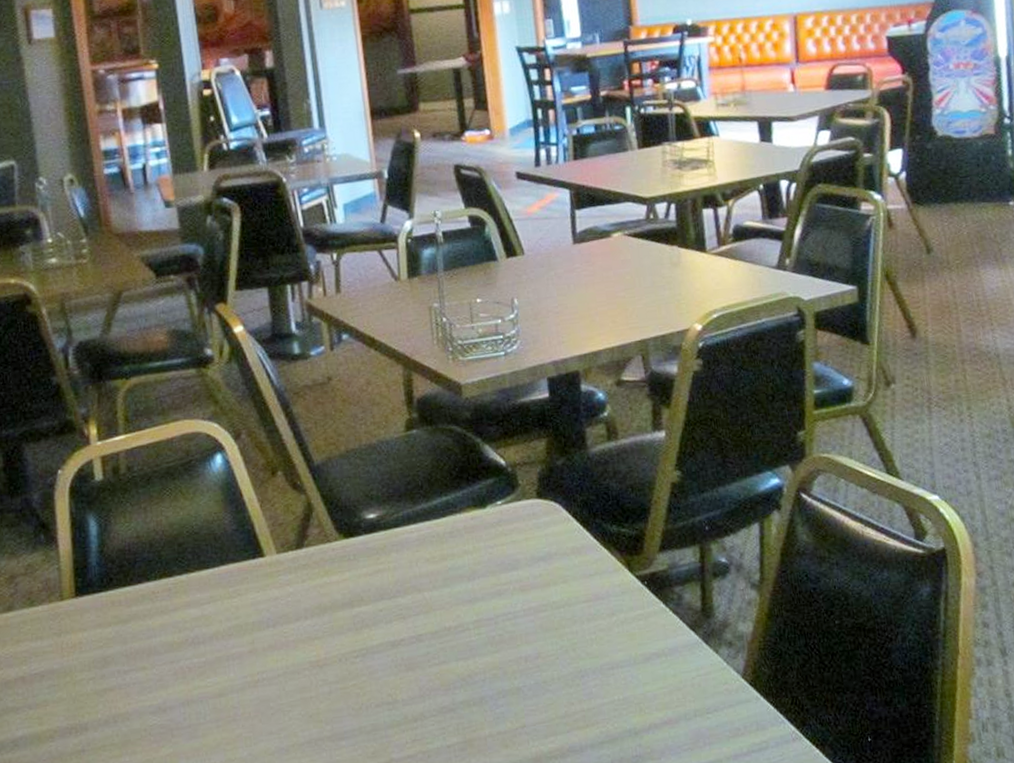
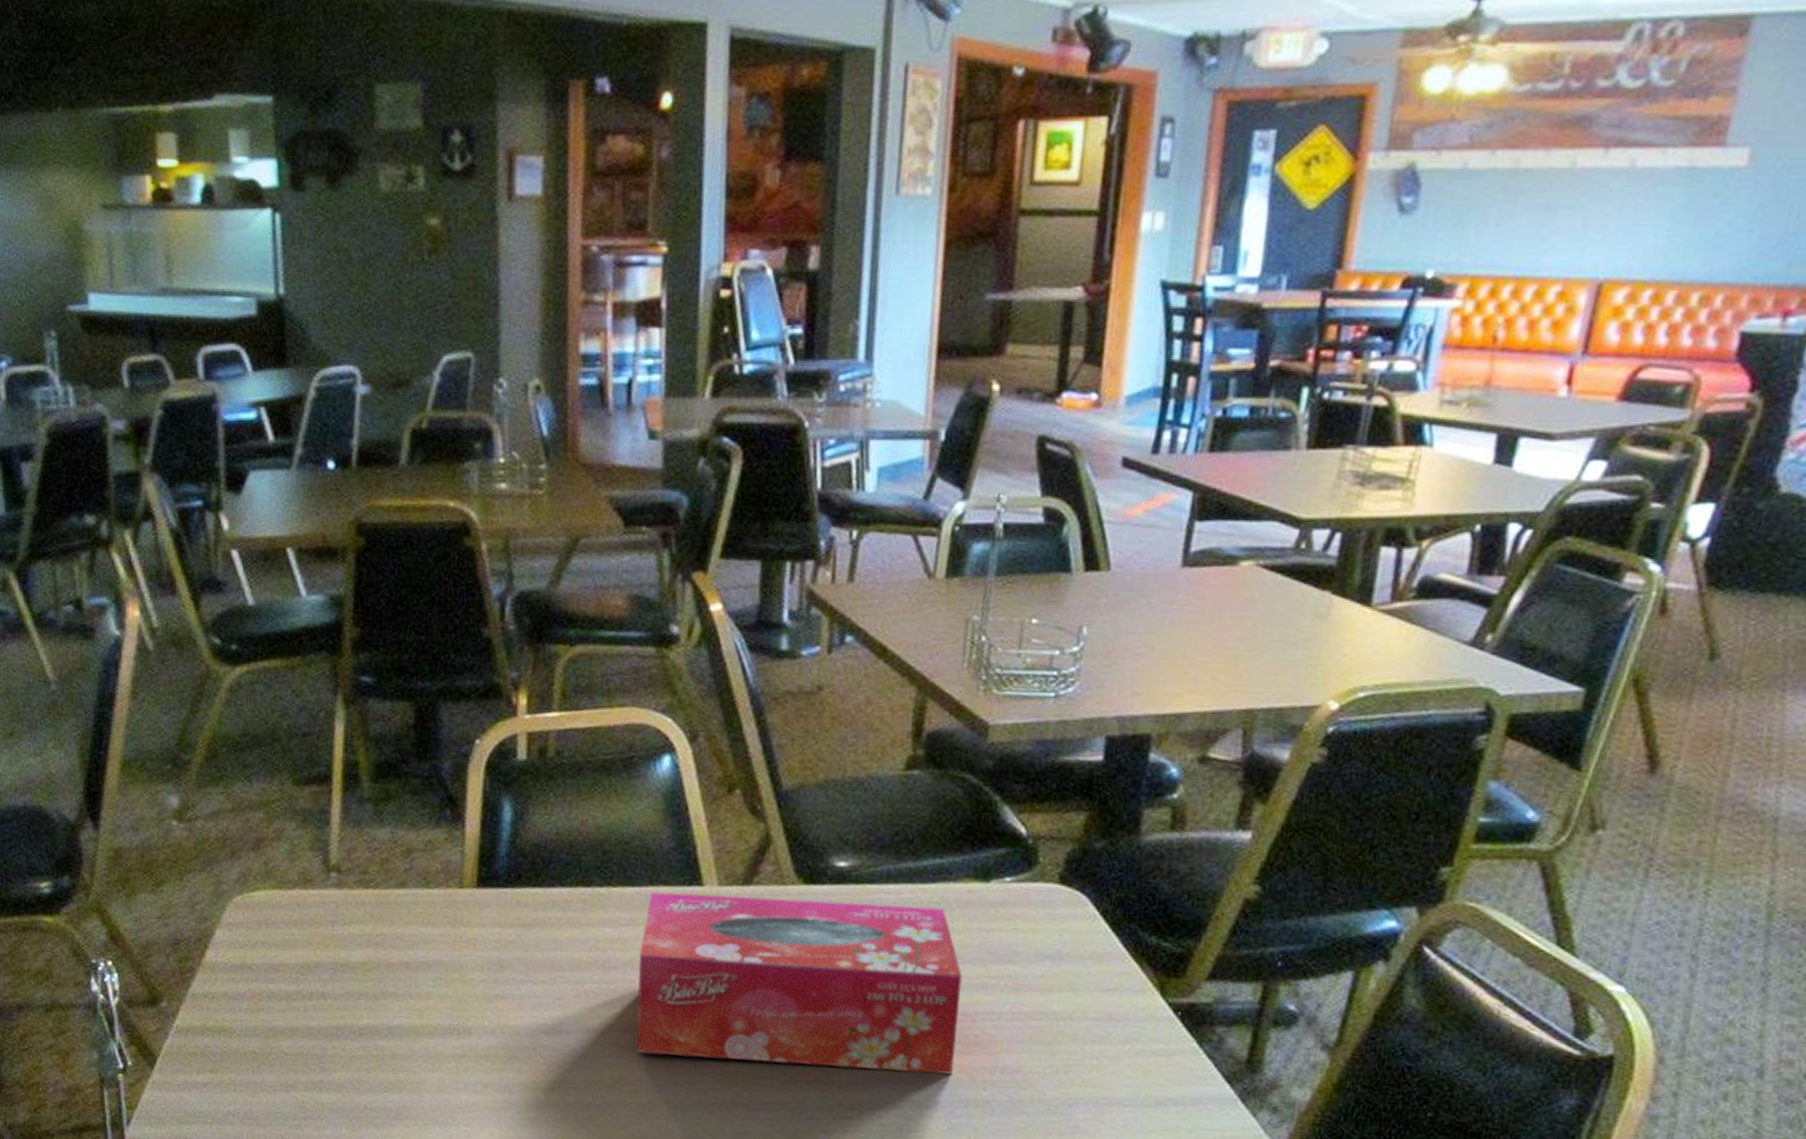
tissue box: none [221,537,488,712] -> present [636,891,963,1075]

